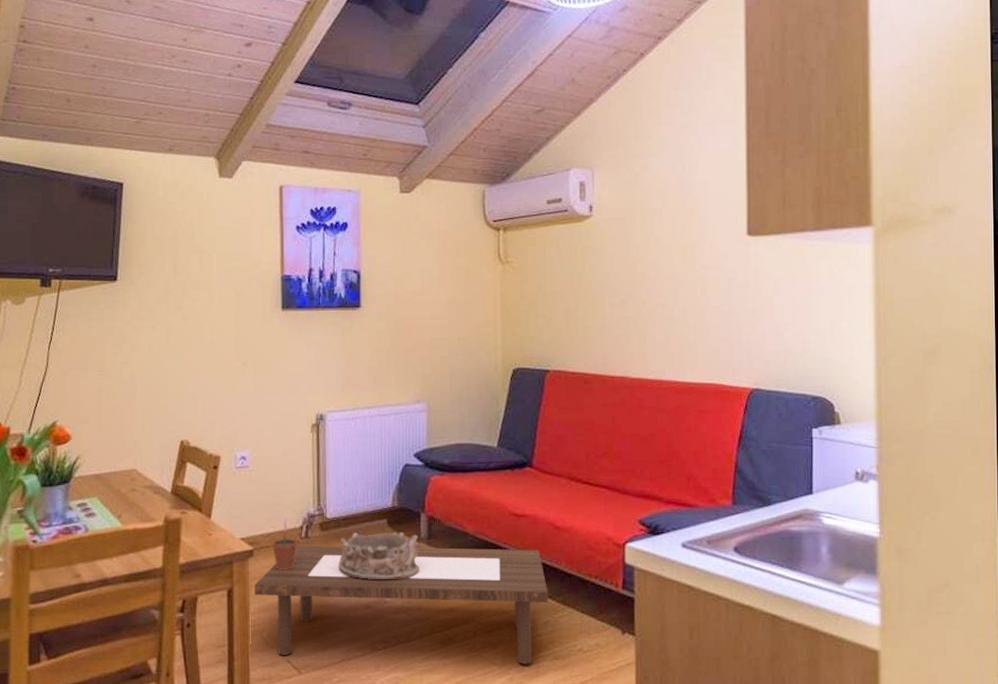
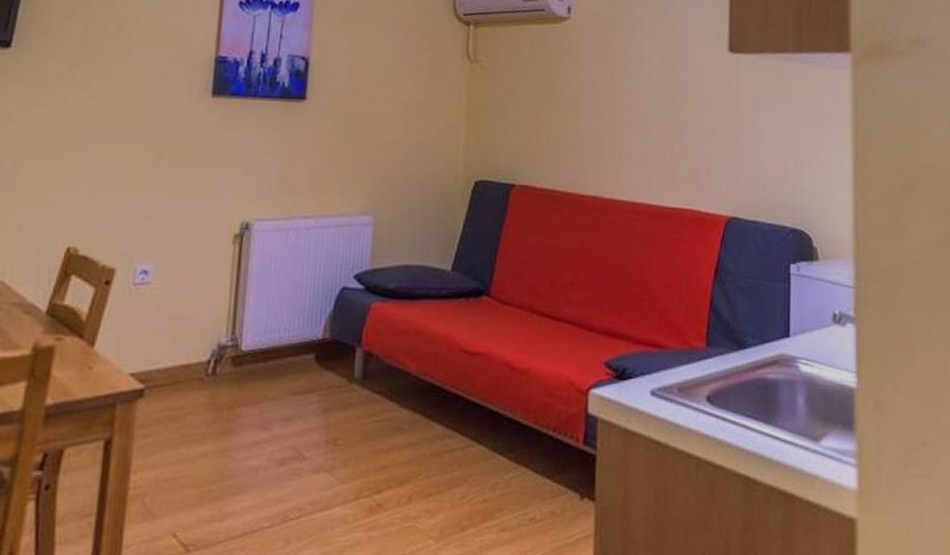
coffee table: present [255,545,548,664] -> none [140,384,499,537]
flowerpot: present [271,518,297,569] -> none [168,349,201,414]
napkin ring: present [338,532,420,580] -> none [249,370,351,430]

